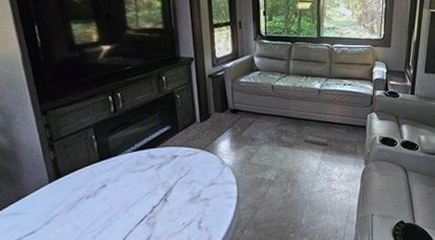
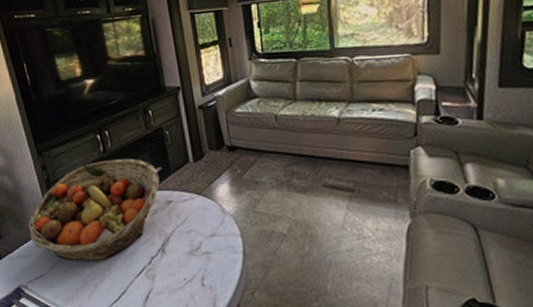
fruit basket: none [23,118,168,215] -> present [28,159,160,262]

